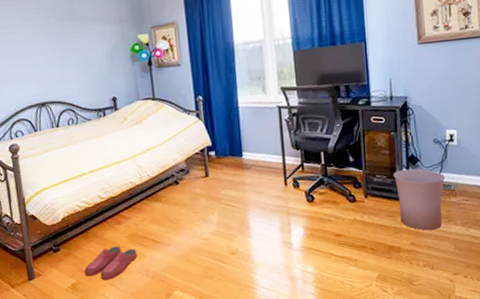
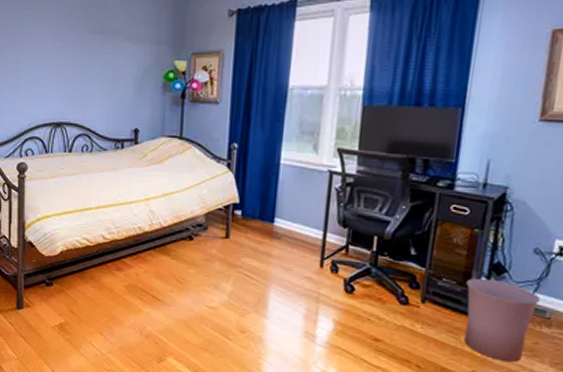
slippers: present [84,246,138,281] -> none [75,293,134,329]

